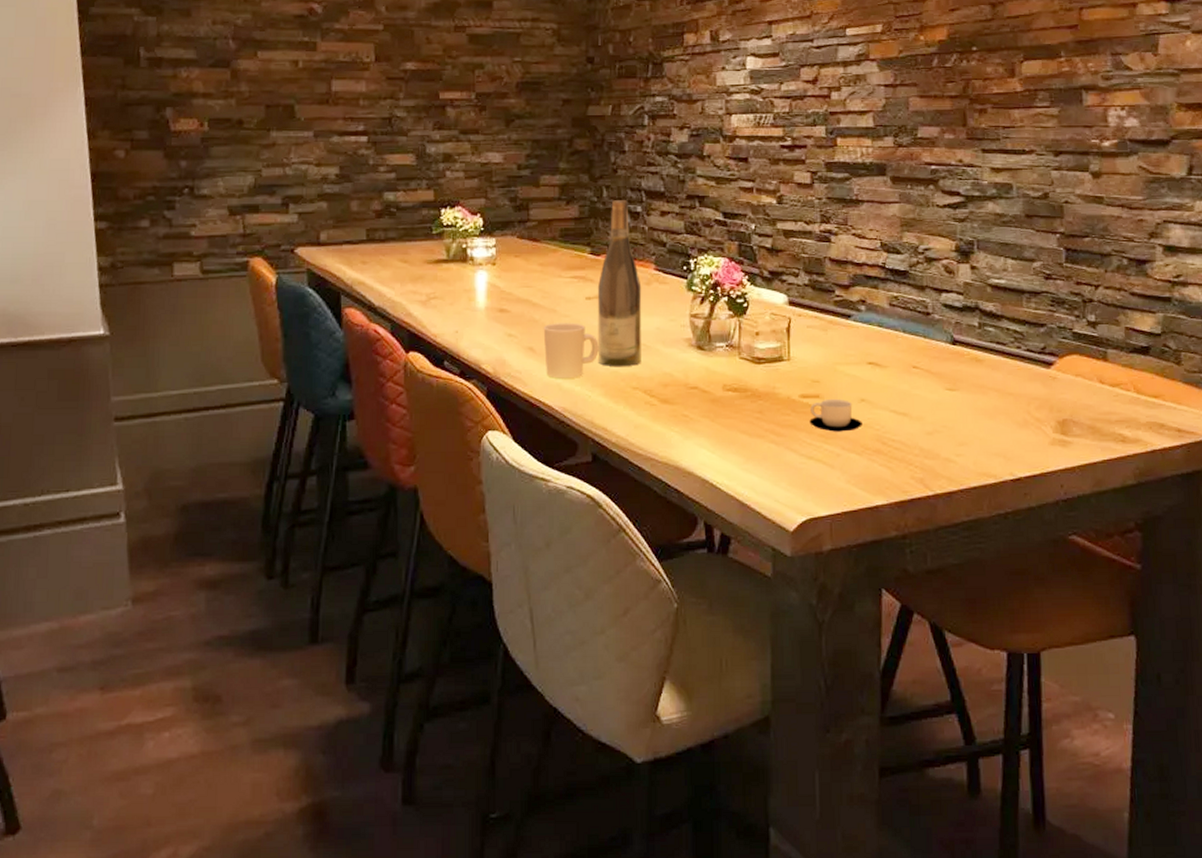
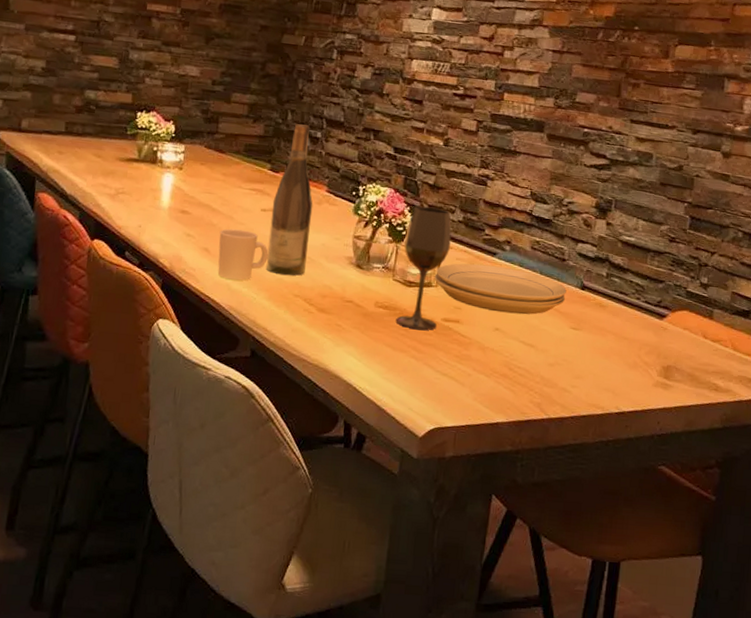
wine glass: none [747,273,799,410] -> present [396,206,452,330]
plate: none [785,329,936,381] -> present [434,263,567,315]
cup: present [809,398,862,432] -> none [448,325,494,355]

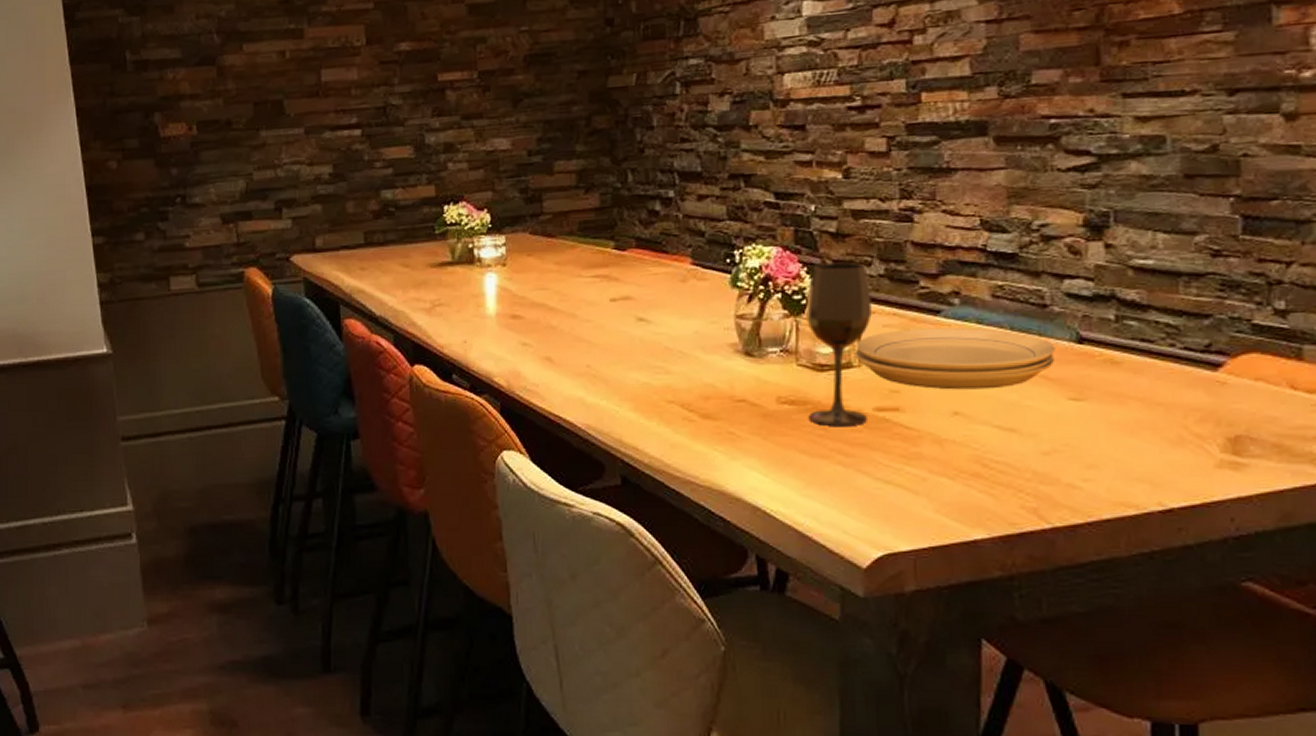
mug: present [217,228,269,281] -> none [562,328,627,393]
wine bottle: present [265,124,313,276] -> none [623,184,677,377]

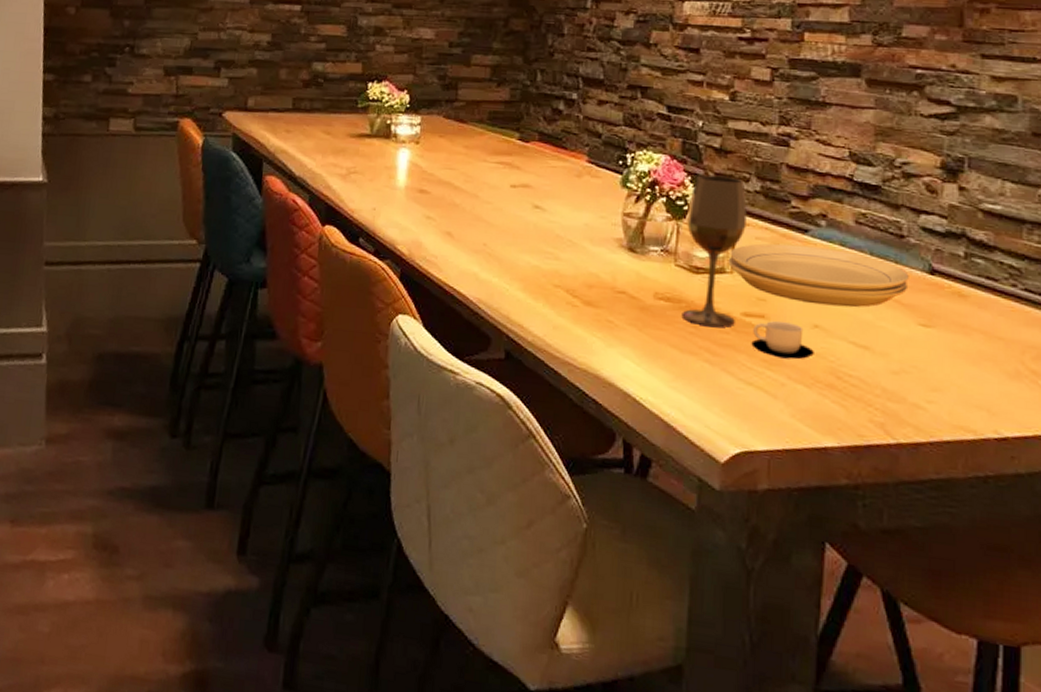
cup: none [886,411,956,452] -> present [751,320,814,360]

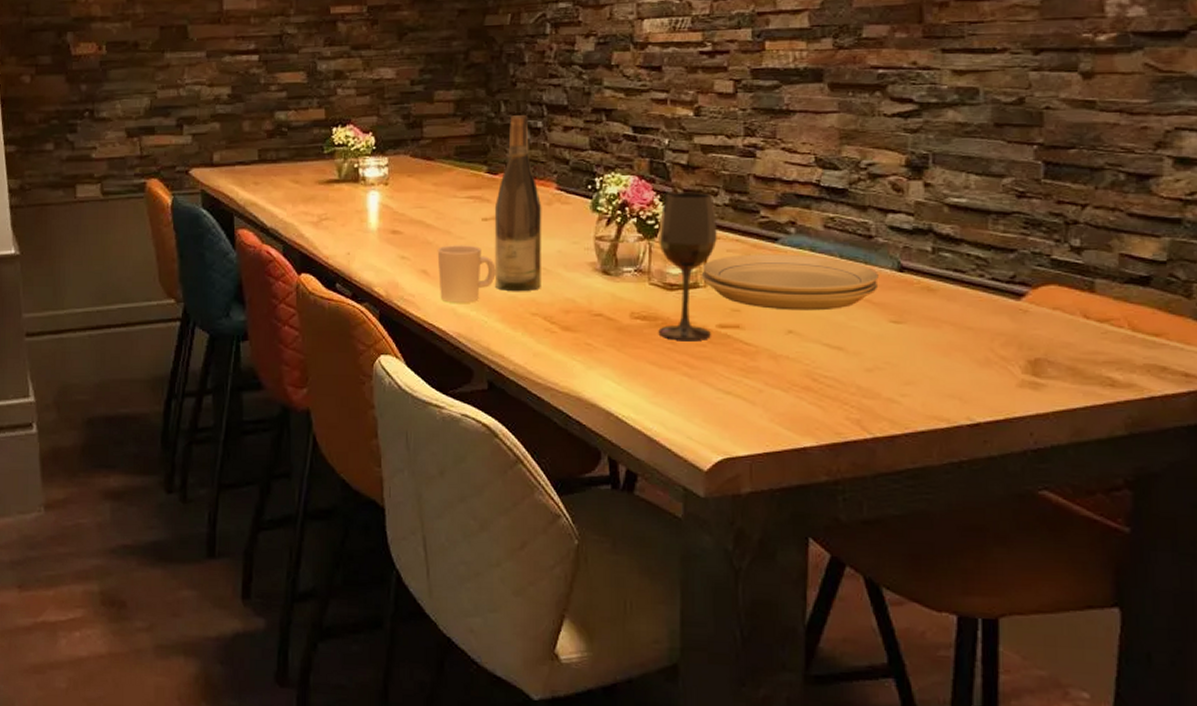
mug: none [463,209,521,270] -> present [437,245,496,304]
wine bottle: none [518,85,572,262] -> present [494,115,542,291]
cup: present [751,320,814,360] -> none [728,329,789,366]

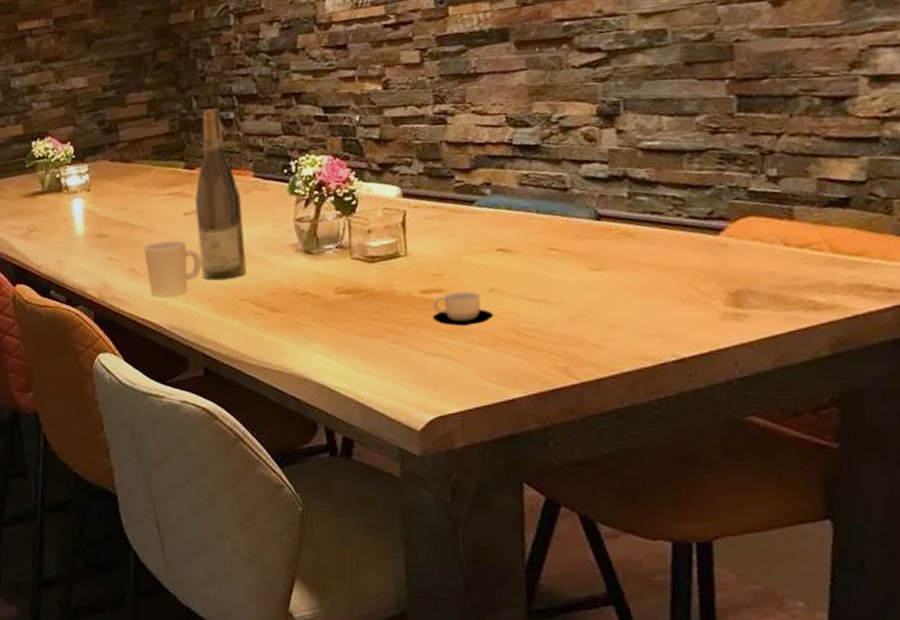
wine glass: present [658,191,717,340] -> none [356,164,415,310]
plate: present [701,254,879,311] -> none [401,213,576,270]
cup: none [728,329,789,366] -> present [432,291,493,326]

